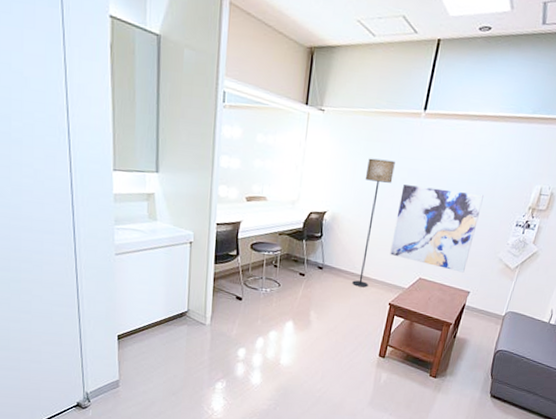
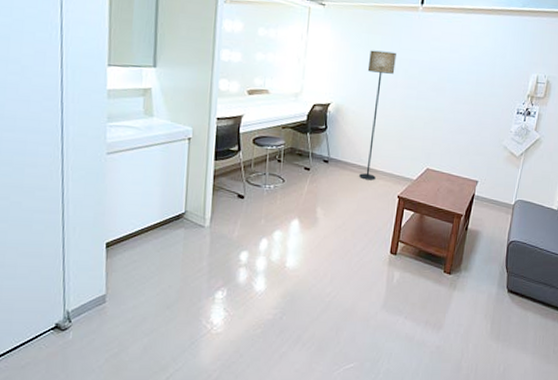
wall art: present [390,185,484,273] -> none [396,75,484,162]

